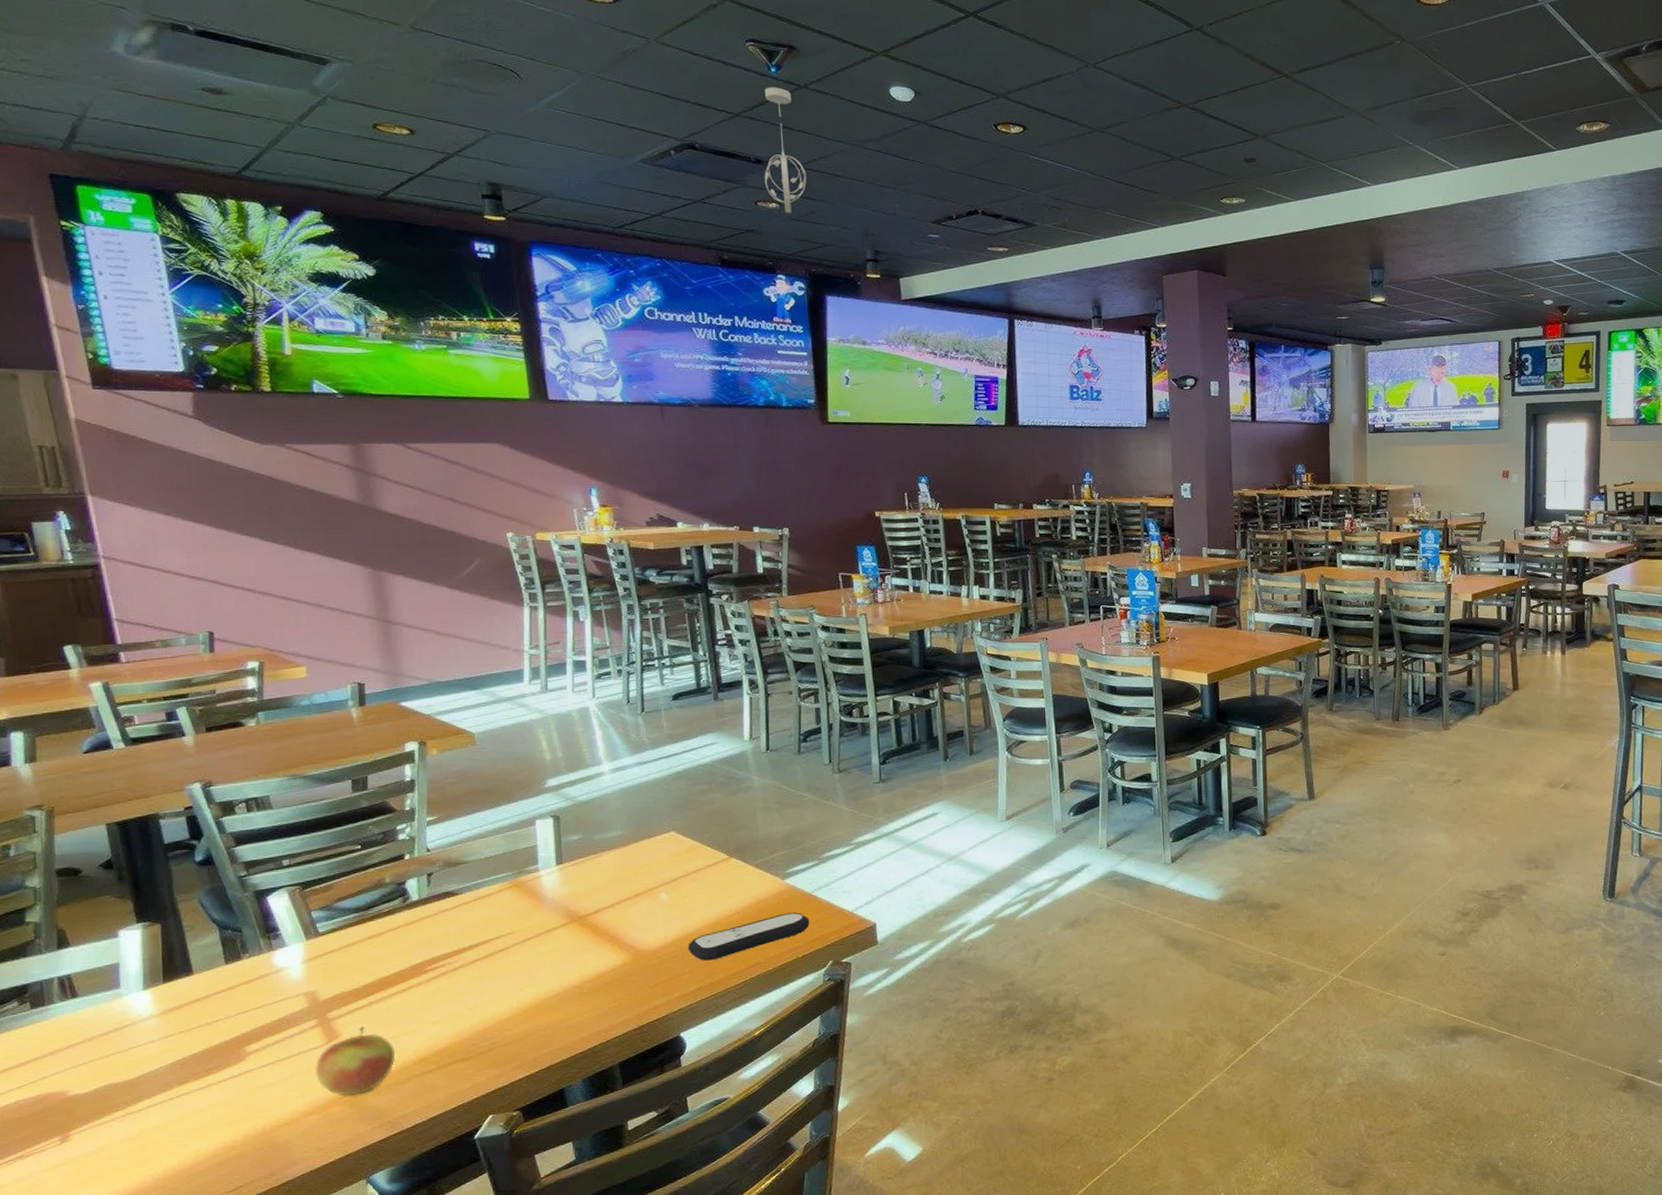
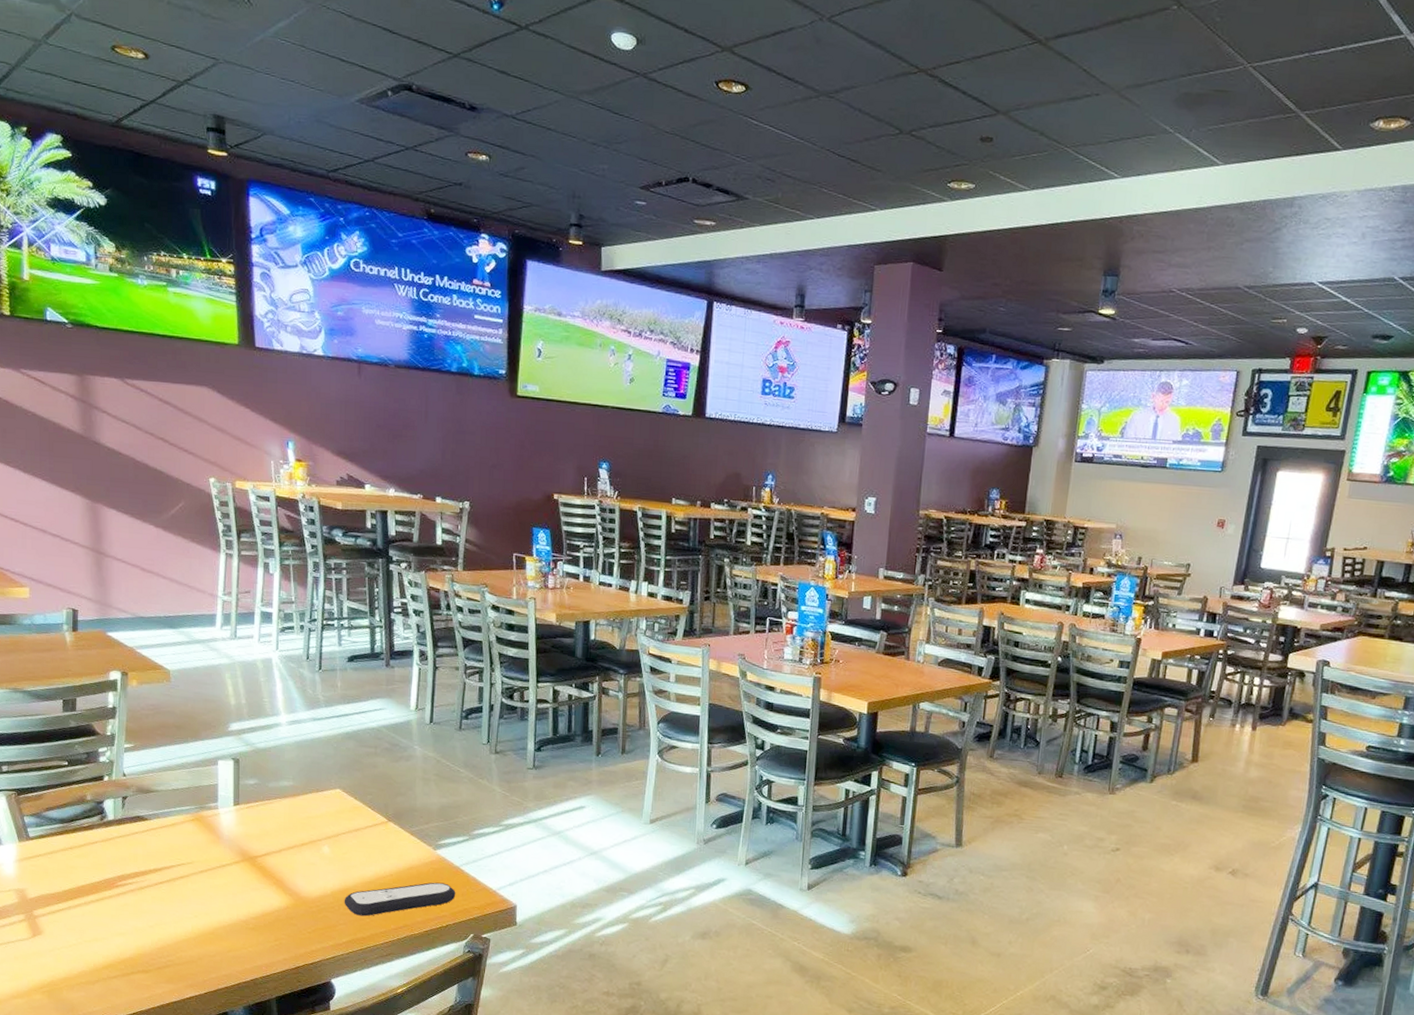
apple: present [315,1025,395,1096] -> none [21,926,87,987]
pendant light: present [764,87,807,213] -> none [476,26,519,168]

